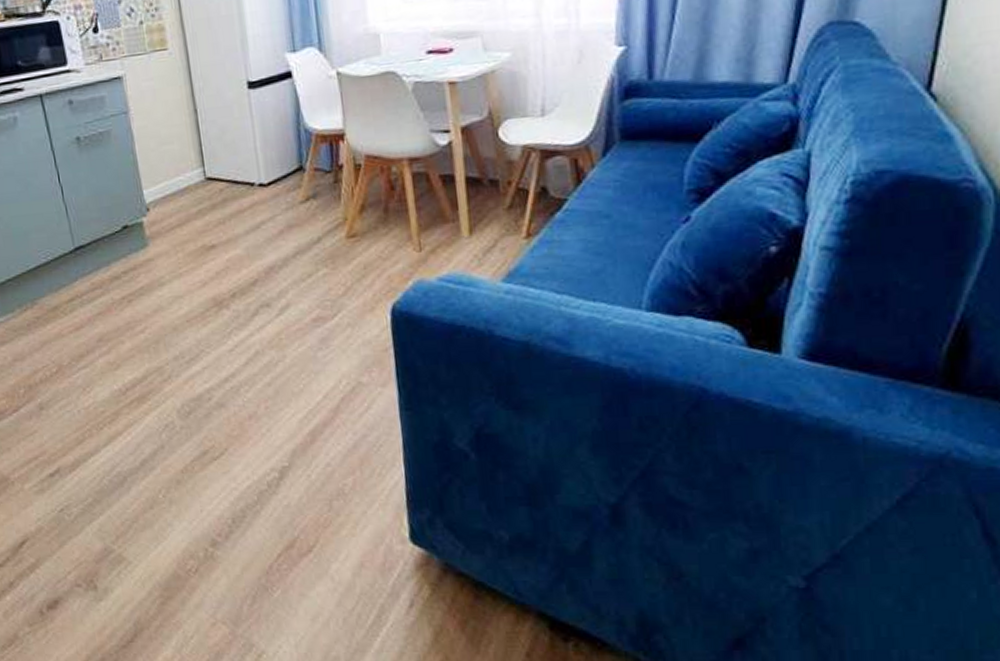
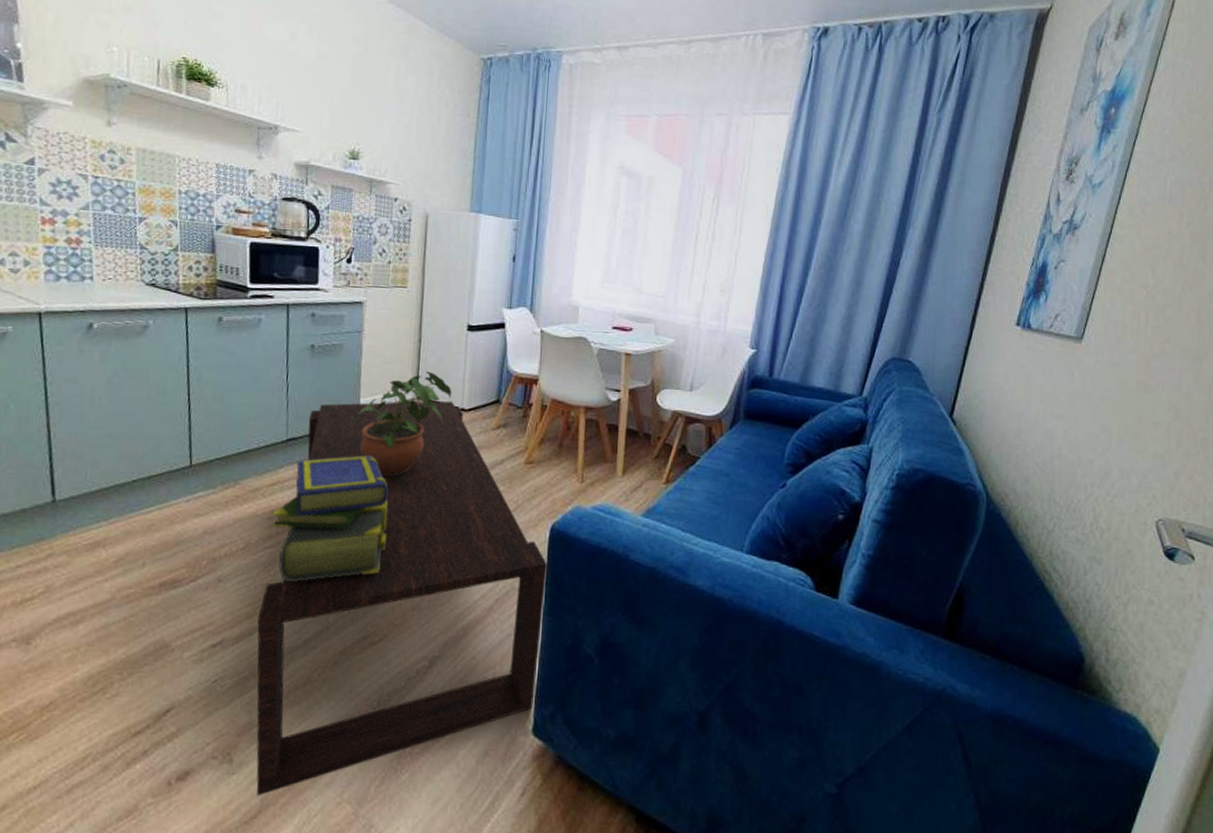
stack of books: none [78,254,206,402] -> present [271,455,389,582]
coffee table: none [88,176,406,621] -> present [256,400,547,797]
potted plant: none [138,145,245,273] -> present [351,371,452,475]

